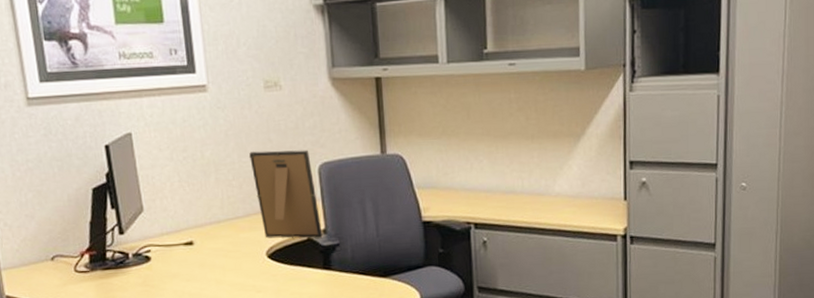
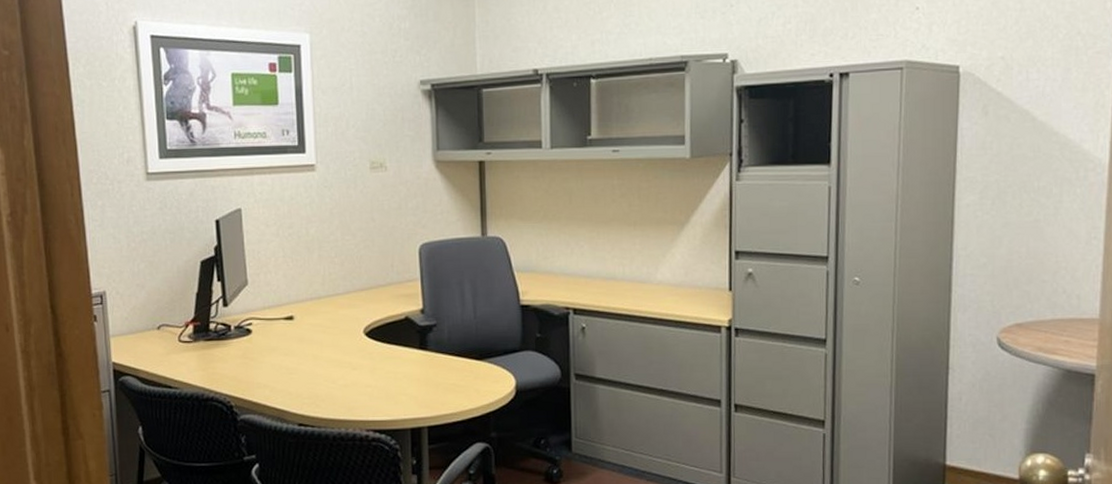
picture frame: present [249,150,323,238] -> none [352,229,420,318]

